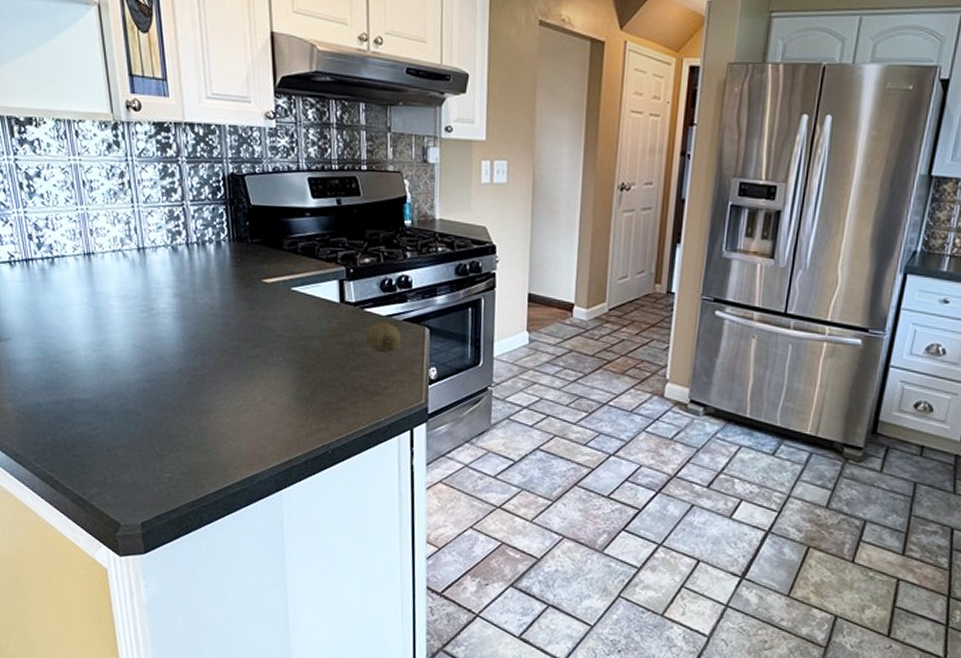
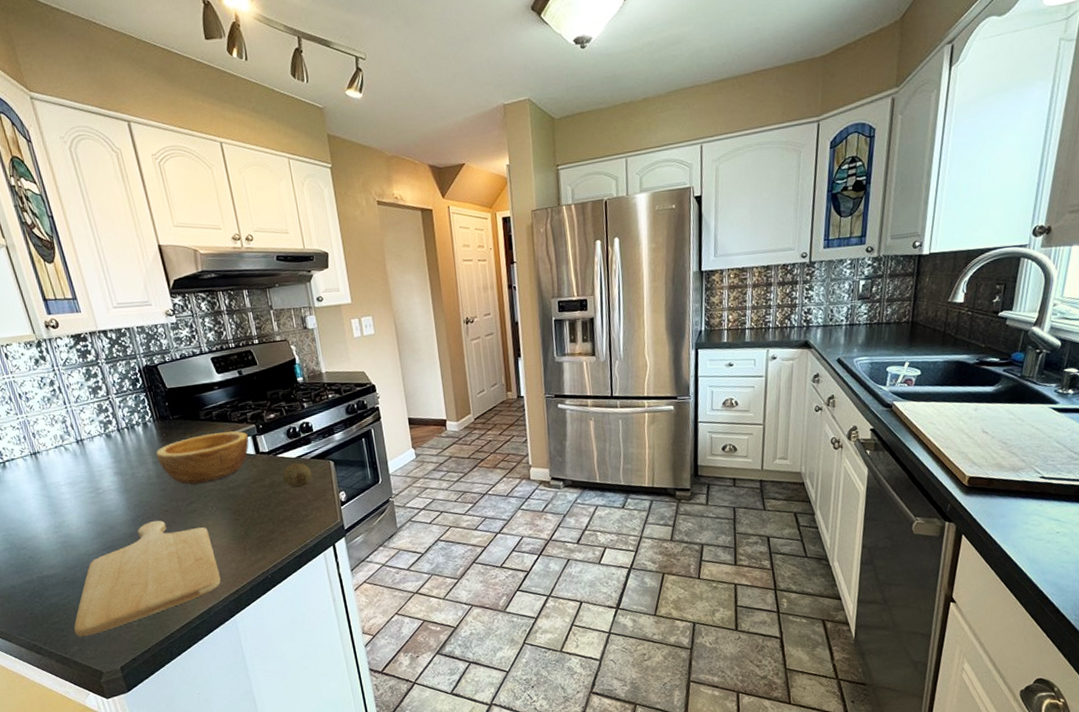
chopping board: none [97,359,273,479] -> present [73,520,221,637]
bowl: none [224,268,334,326] -> present [155,431,249,485]

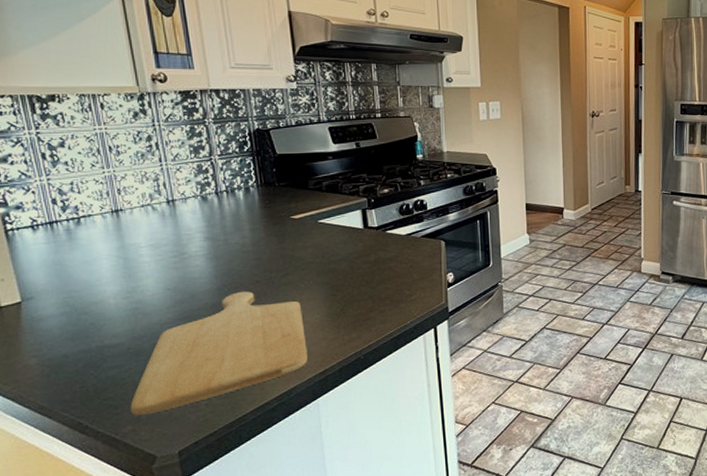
bowl: present [155,431,249,485] -> none [254,203,358,256]
fruit: present [282,462,312,488] -> none [389,239,421,266]

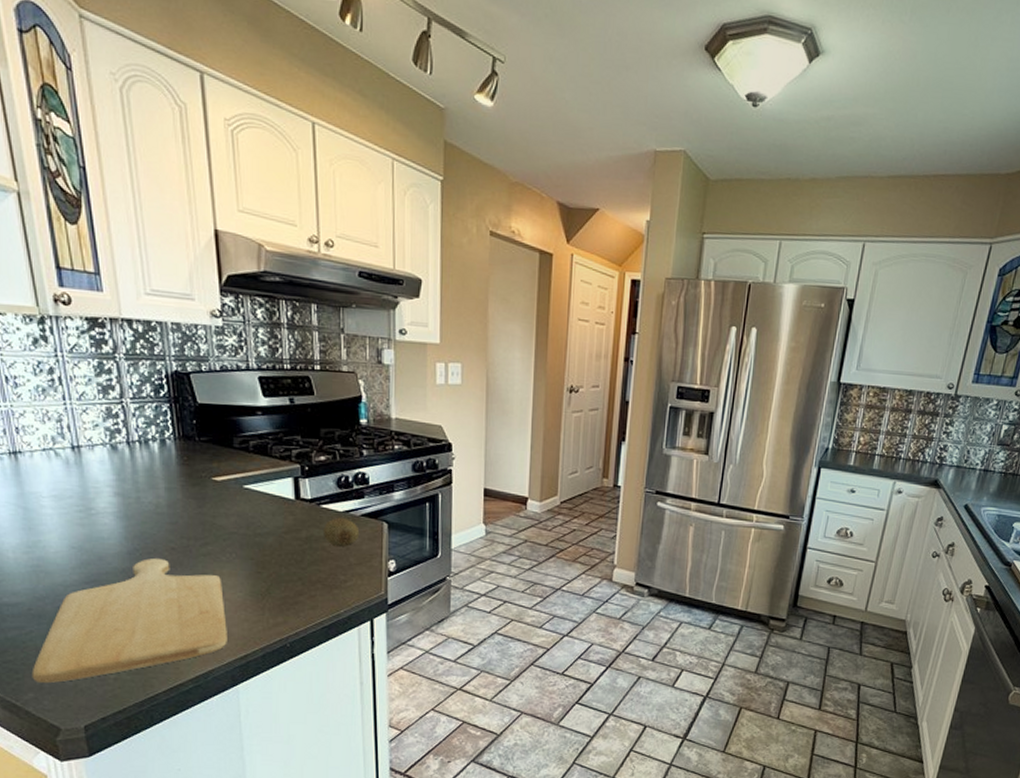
fruit: none [389,239,421,266] -> present [324,517,360,548]

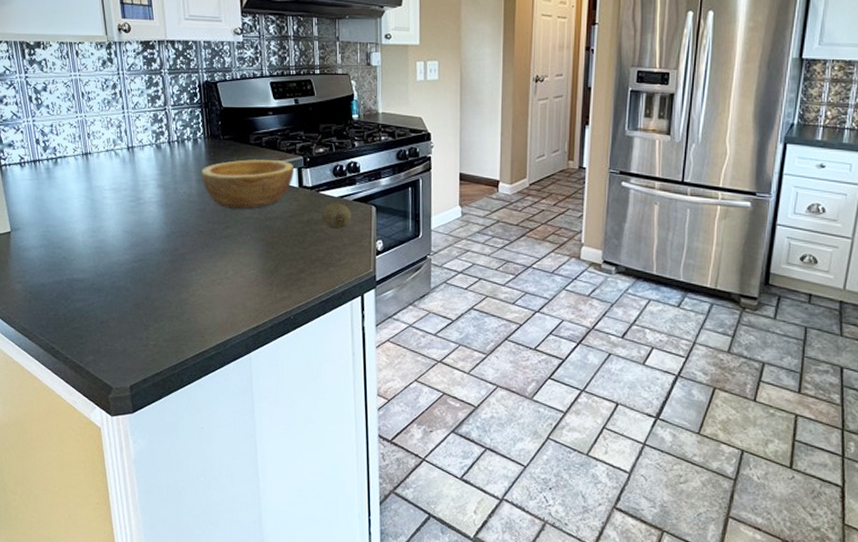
chopping board: present [31,558,227,684] -> none [92,240,243,348]
bowl: none [170,466,289,524] -> present [200,159,294,210]

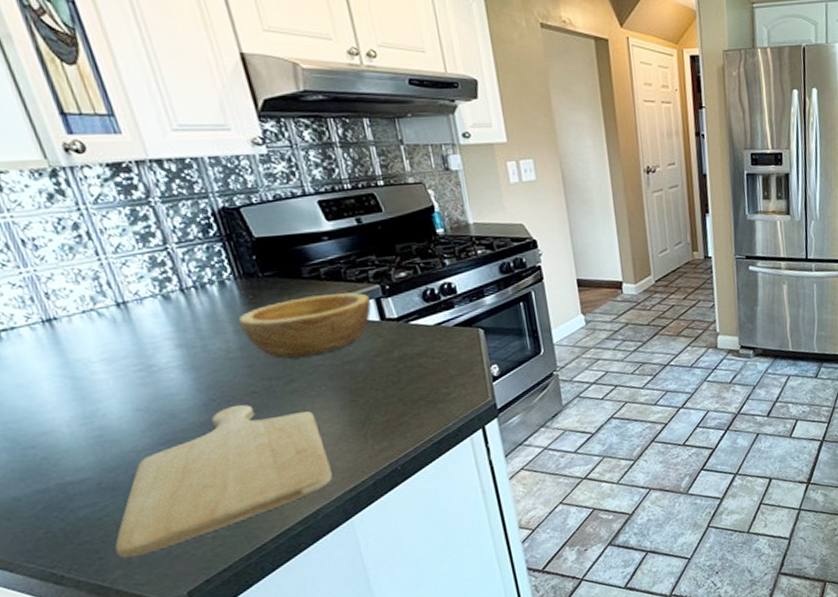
chopping board: none [92,240,243,348] -> present [114,405,333,558]
fruit: present [322,202,352,229] -> none [416,330,456,362]

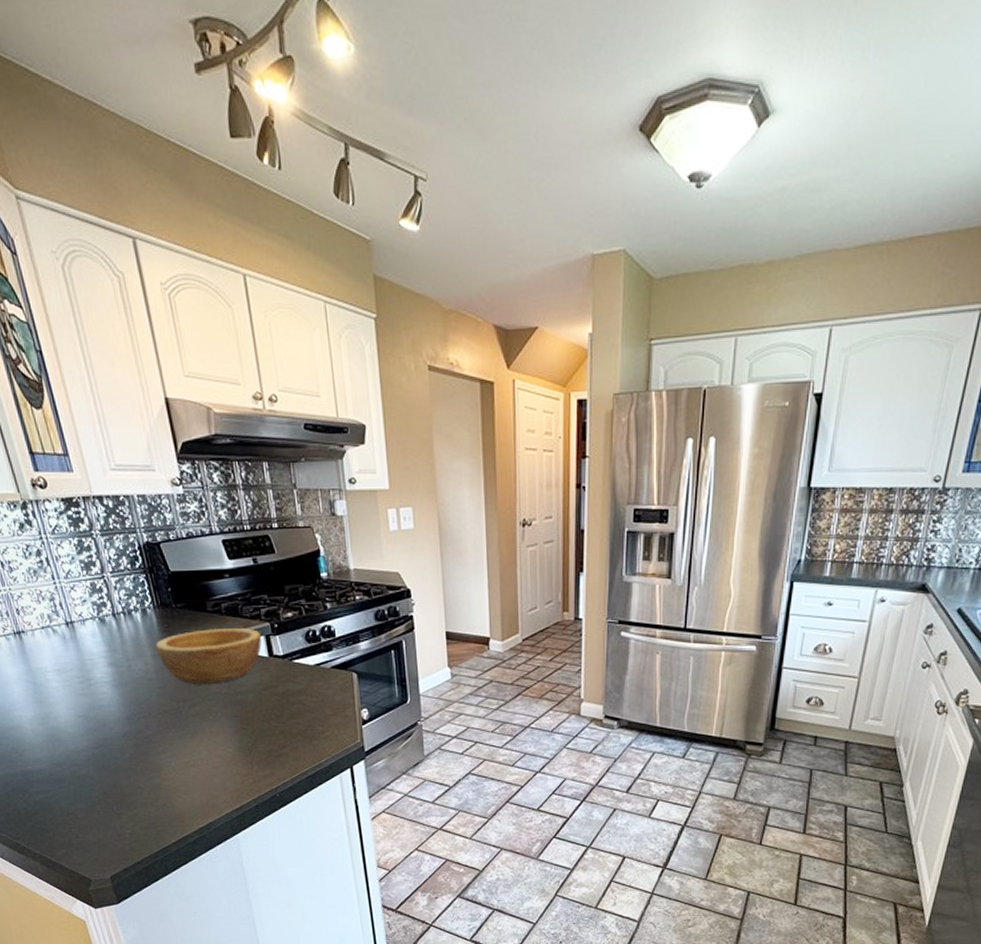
chopping board: present [114,405,333,558] -> none [60,722,223,841]

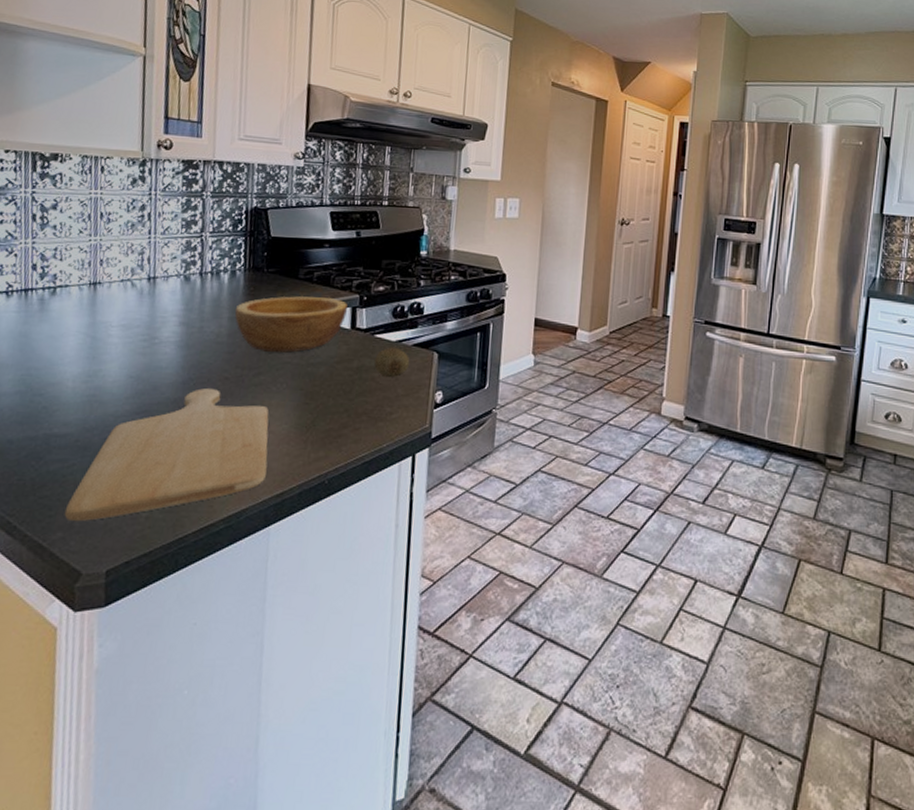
chopping board: none [60,722,223,841] -> present [64,388,269,522]
fruit: none [298,670,332,700] -> present [374,347,410,378]

